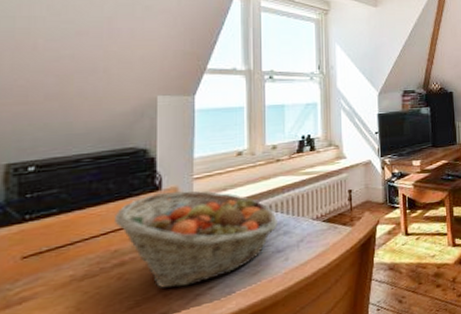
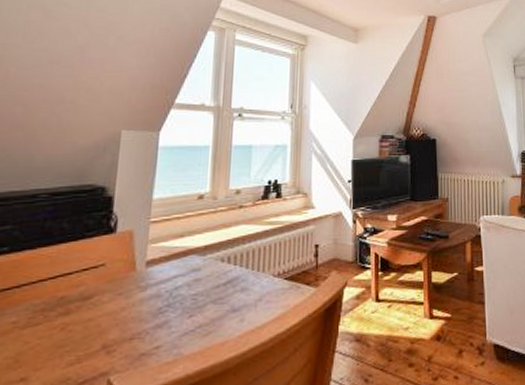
fruit basket: present [115,190,277,289] -> none [64,235,235,345]

